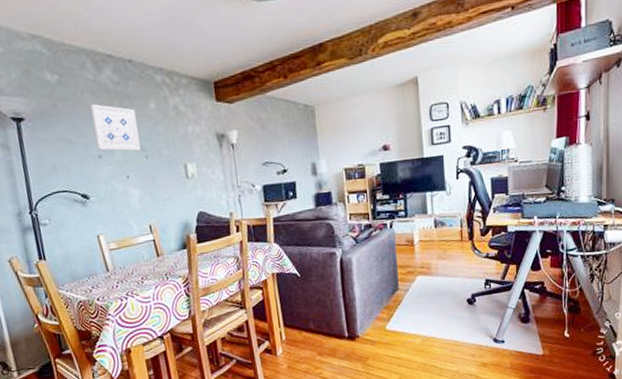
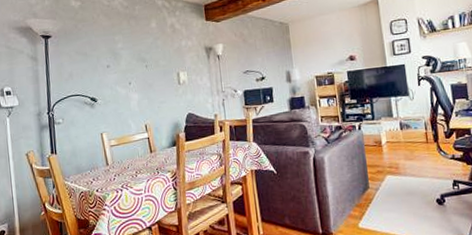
wall art: present [90,103,141,151] -> none [104,23,142,62]

